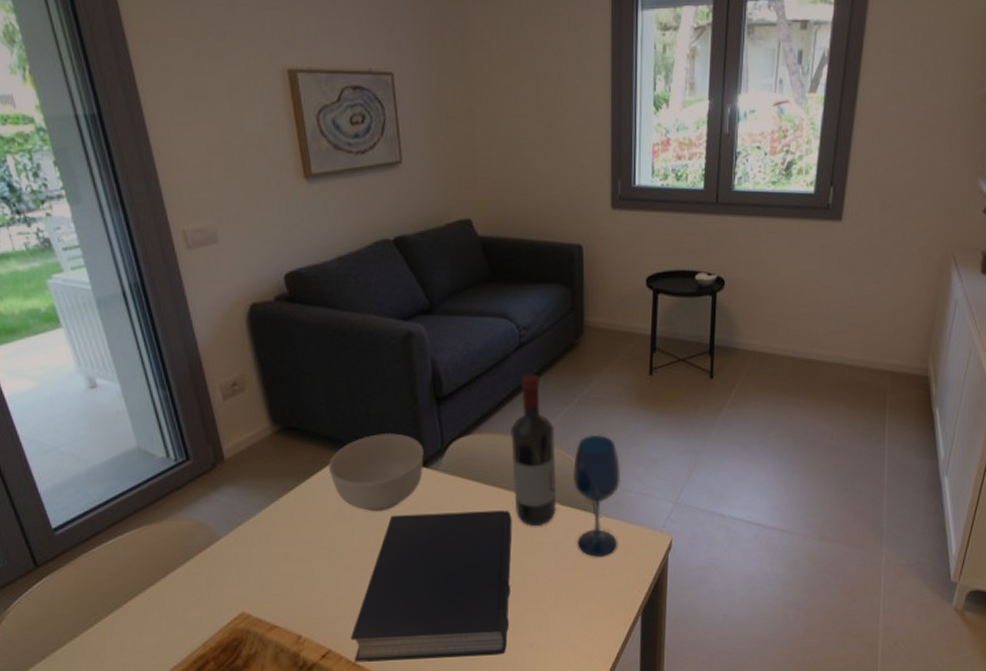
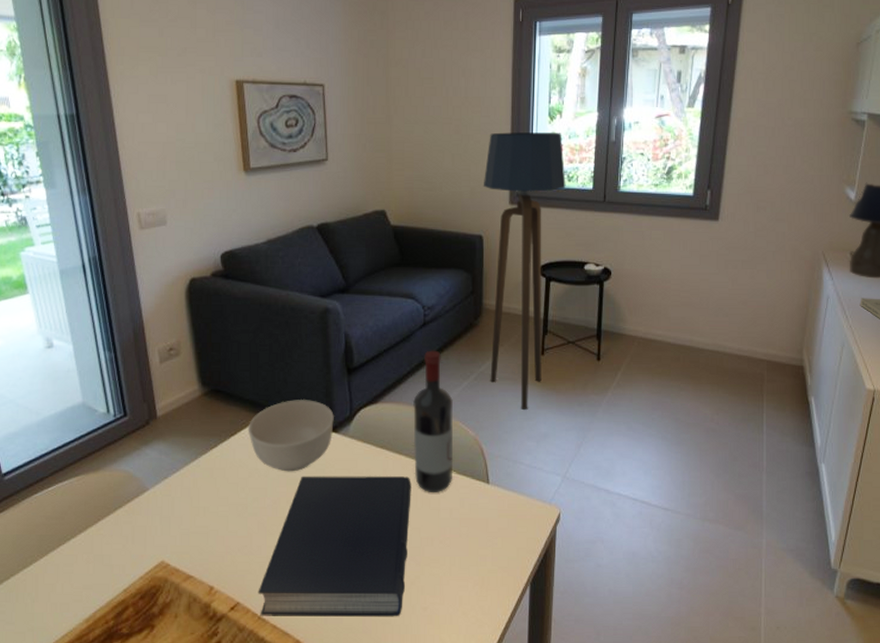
wineglass: present [572,434,621,557] -> none [468,408,514,525]
floor lamp: none [581,125,674,434] -> present [483,132,566,410]

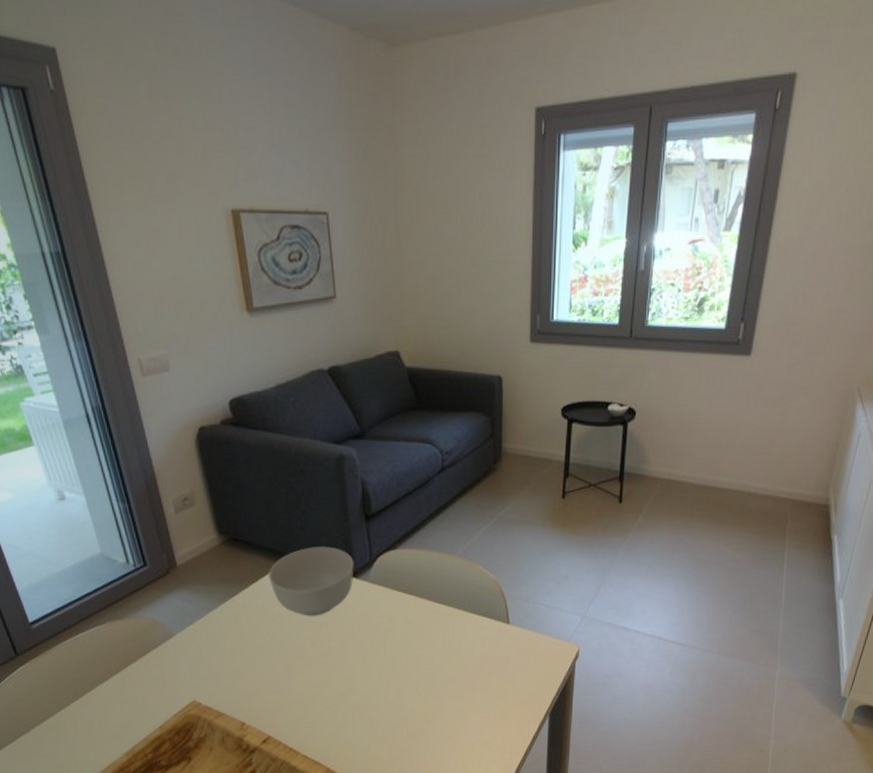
book: present [258,476,411,617] -> none [287,618,433,748]
wine bottle: present [412,350,454,492] -> none [432,495,474,633]
floor lamp: present [483,132,566,410] -> none [502,262,590,552]

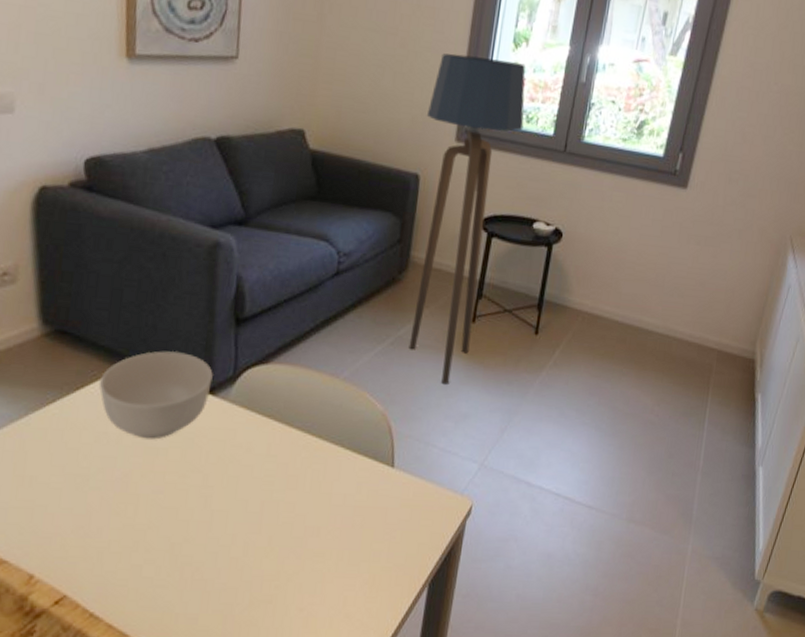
floor lamp: none [502,262,590,552] -> present [409,53,526,384]

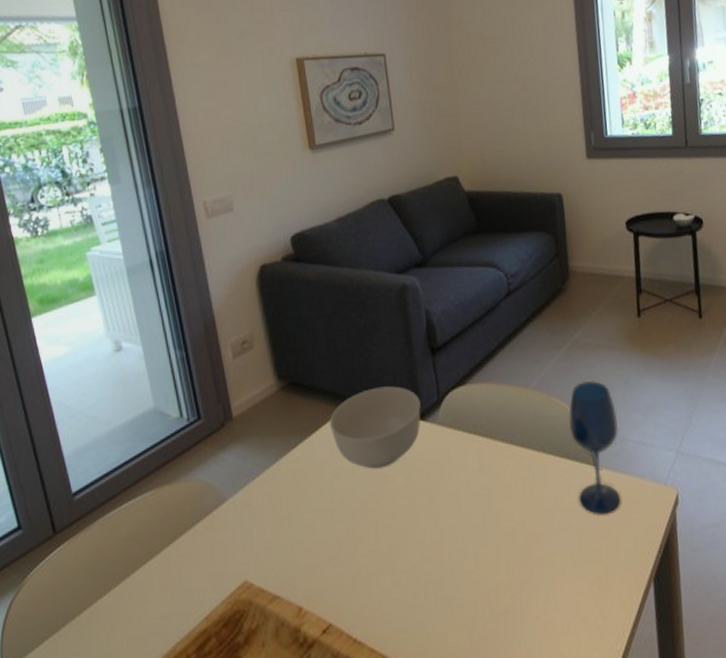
wineglass: none [369,379,429,516] -> present [568,380,621,514]
floor lamp: present [409,53,526,384] -> none [557,80,644,379]

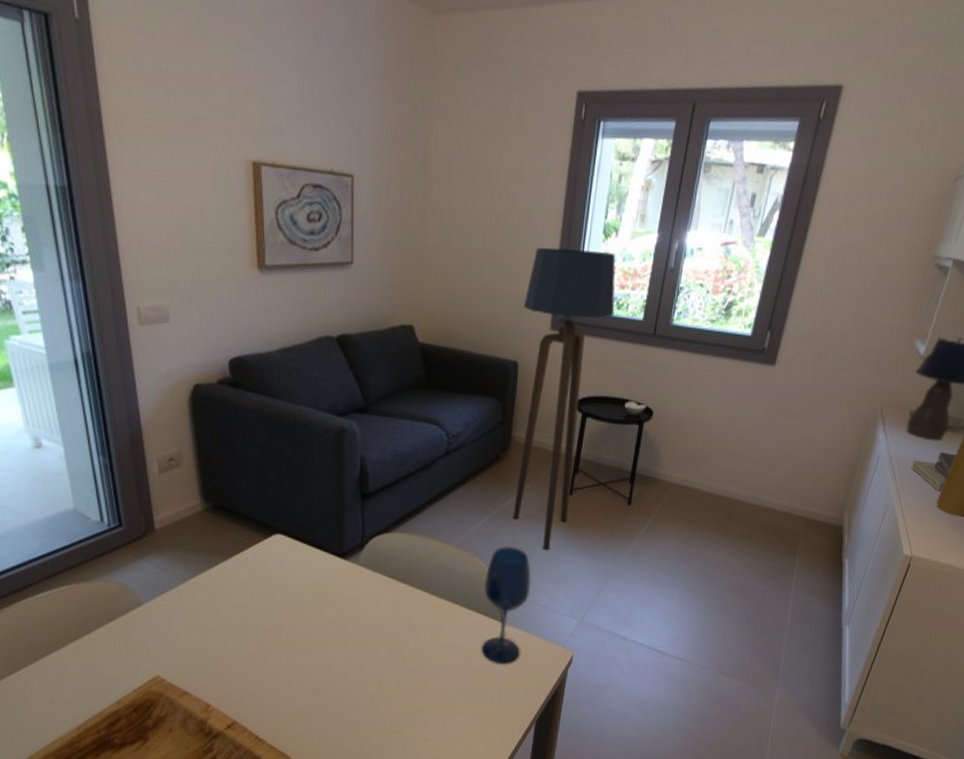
bowl: present [329,386,421,469] -> none [251,522,345,596]
floor lamp: none [557,80,644,379] -> present [512,247,616,550]

